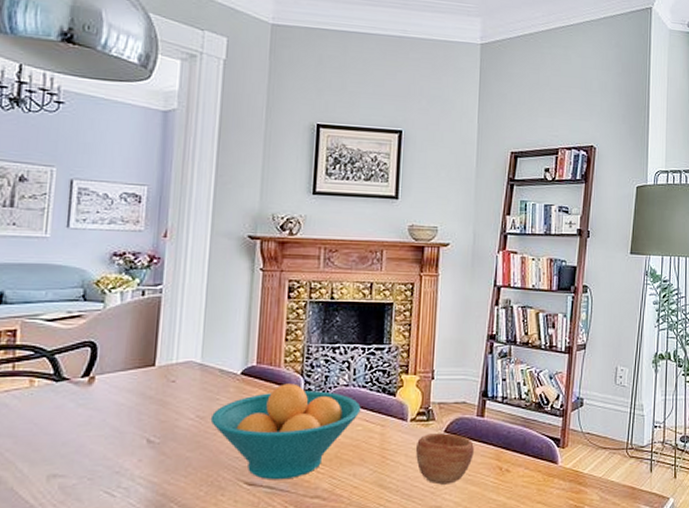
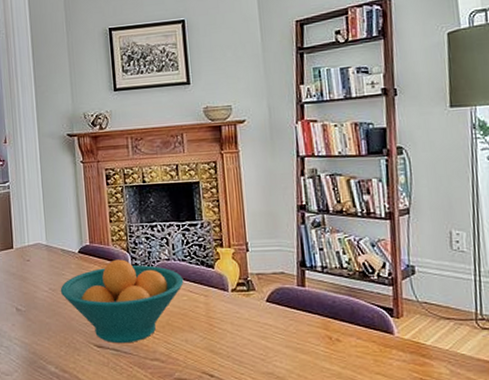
cup: present [416,433,474,485] -> none [240,303,300,352]

